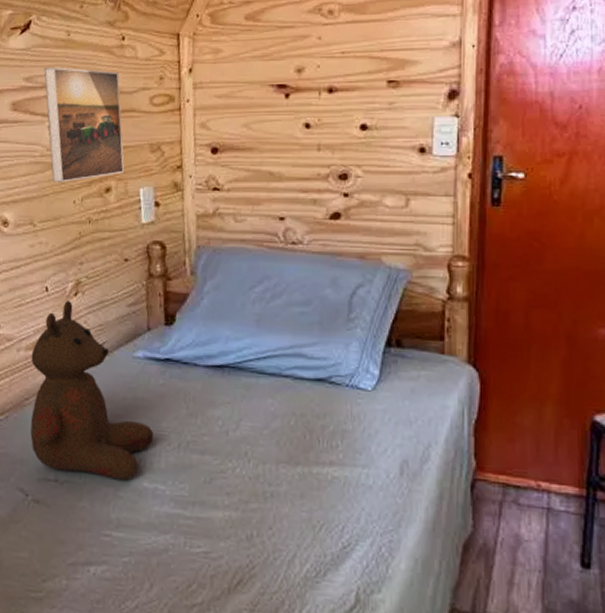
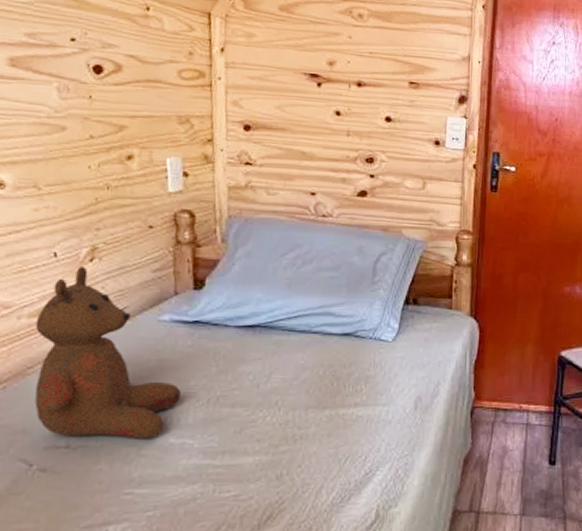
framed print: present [44,67,125,182] -> none [51,26,149,147]

